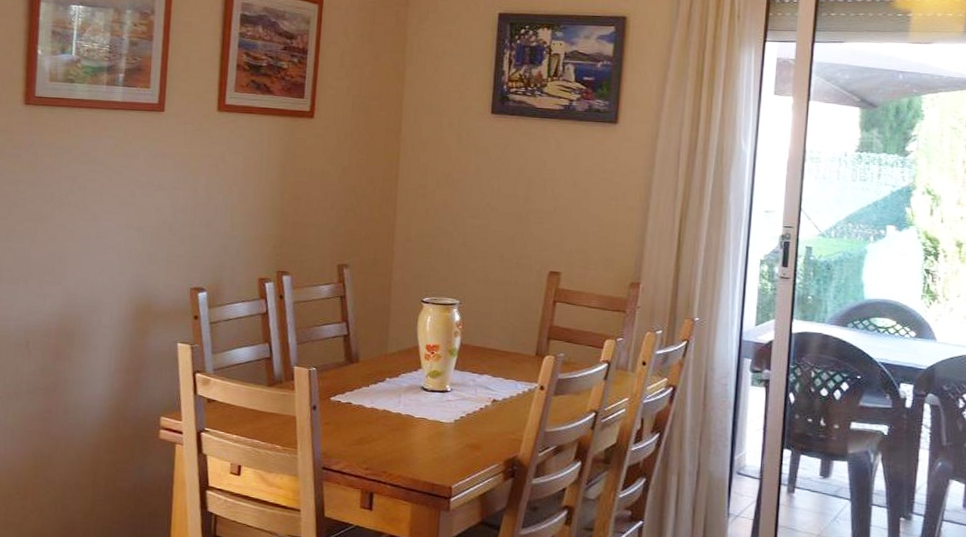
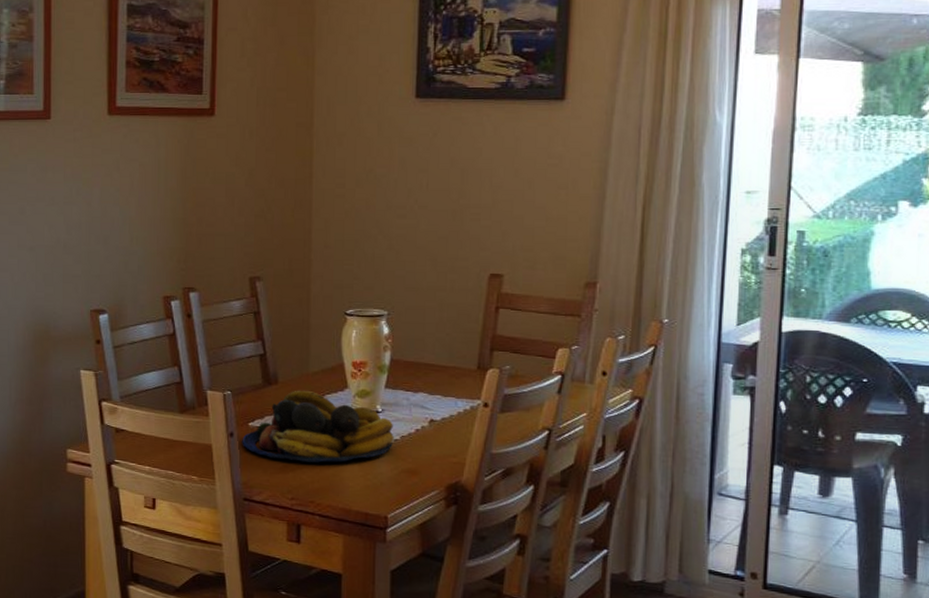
fruit bowl: none [323,368,461,436] -> present [242,390,394,463]

